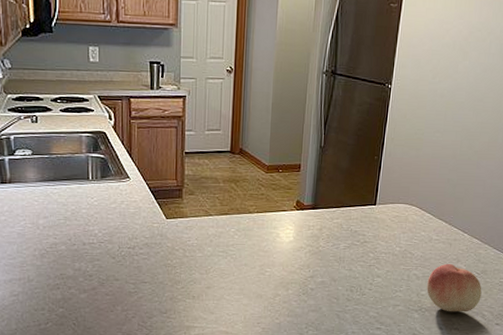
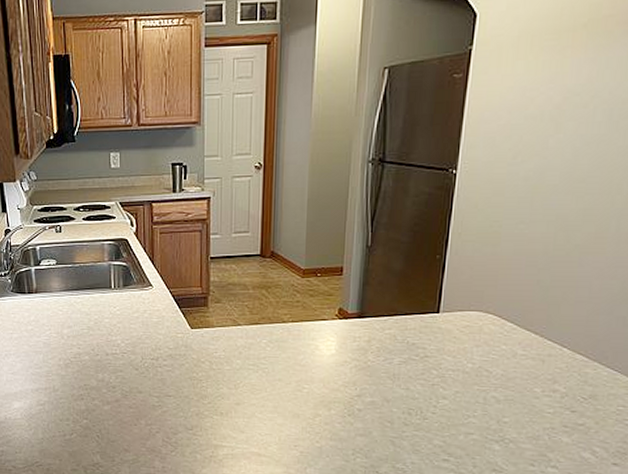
fruit: present [426,263,482,312] -> none [510,384,591,447]

